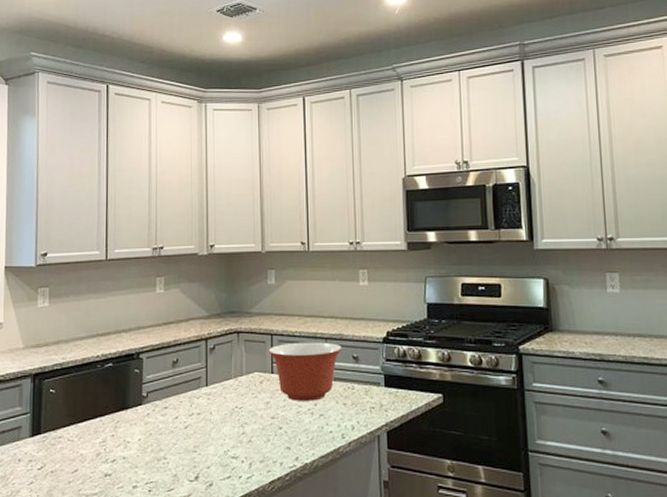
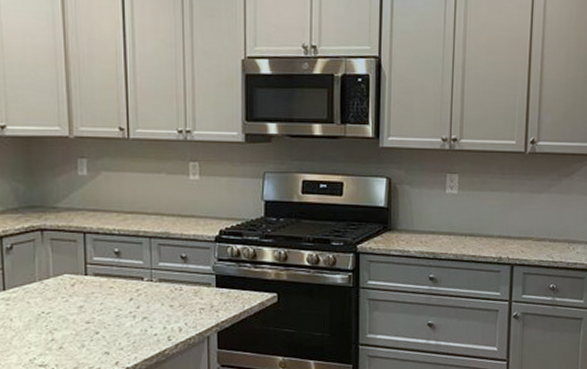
mixing bowl: present [268,342,342,401] -> none [81,241,169,304]

